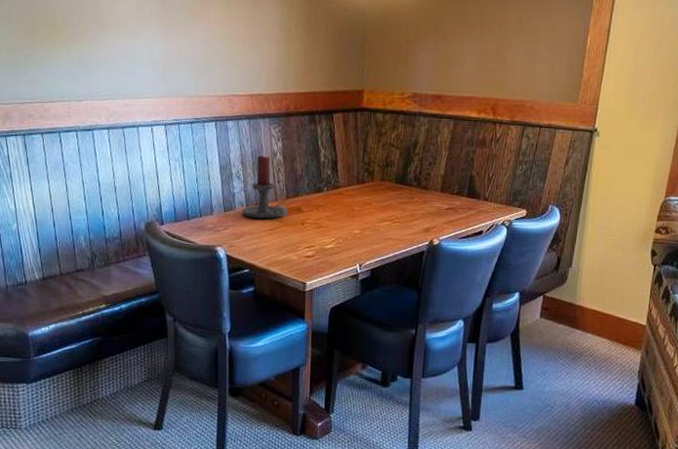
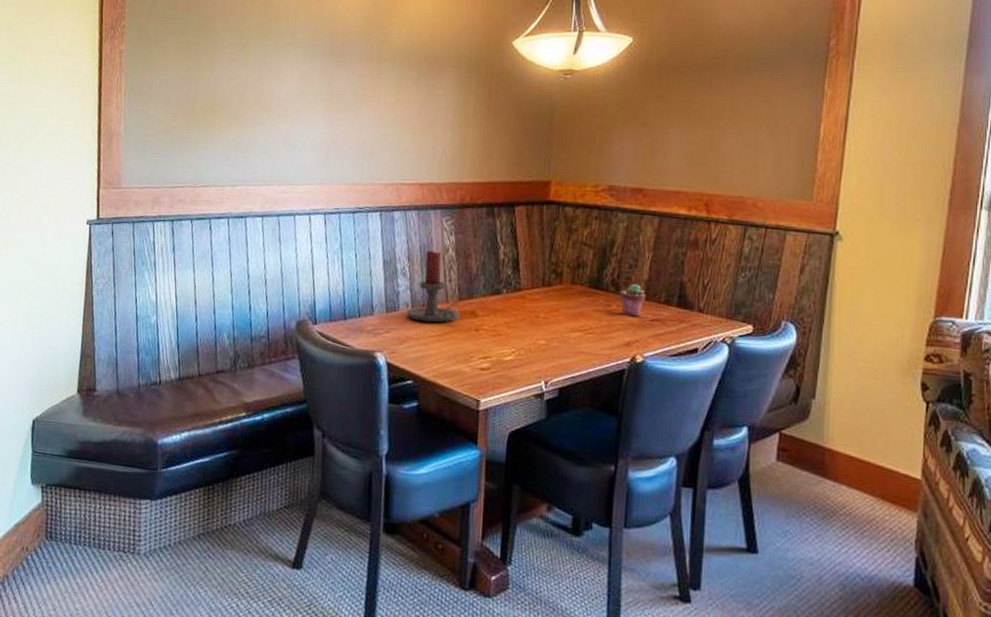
potted succulent: none [420,178,442,207] -> present [619,283,646,317]

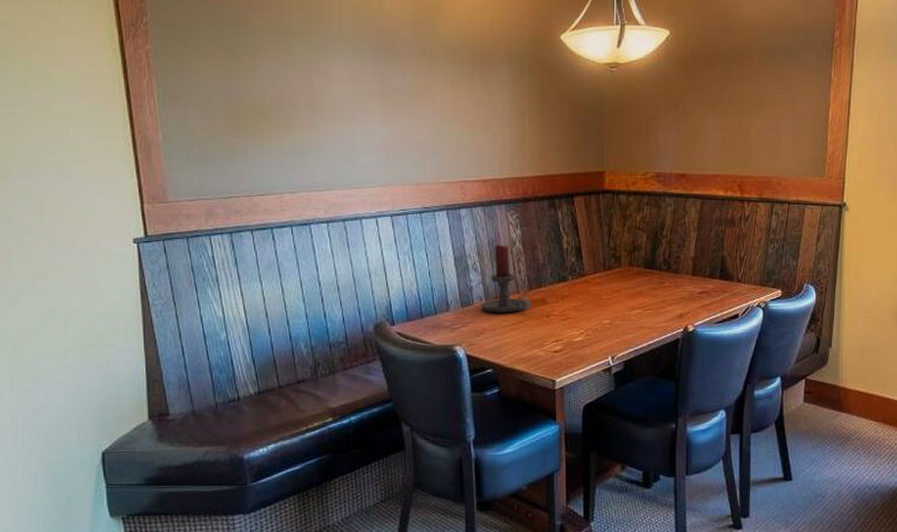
potted succulent: present [619,283,646,317] -> none [671,261,693,291]

